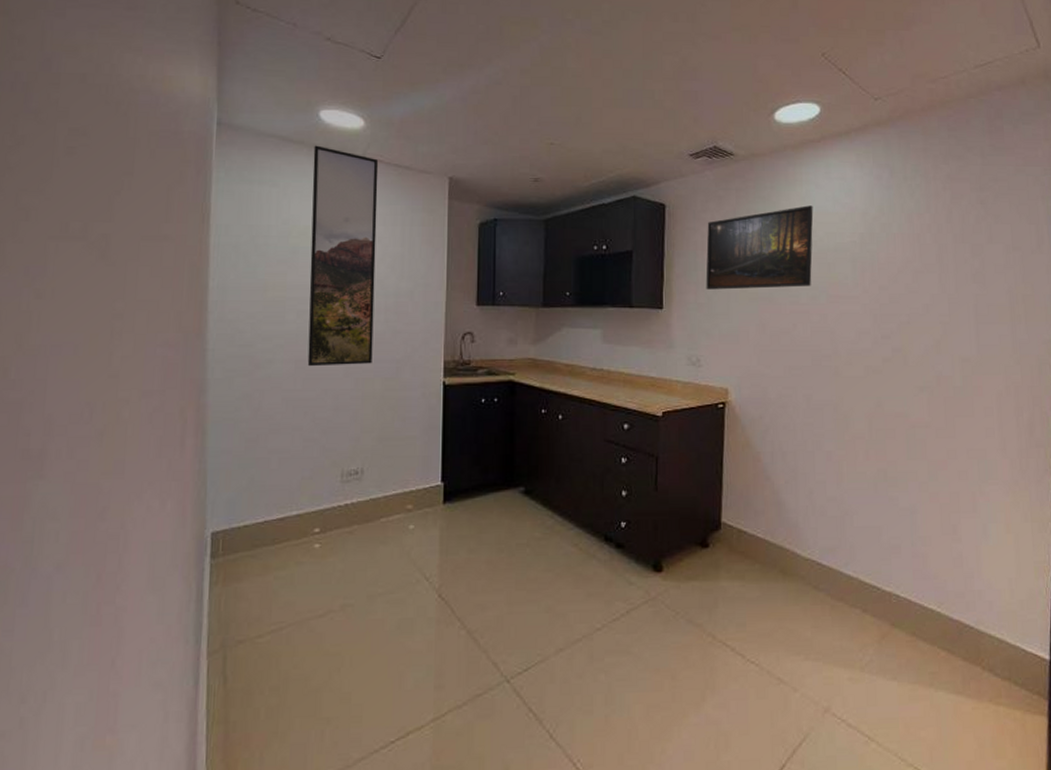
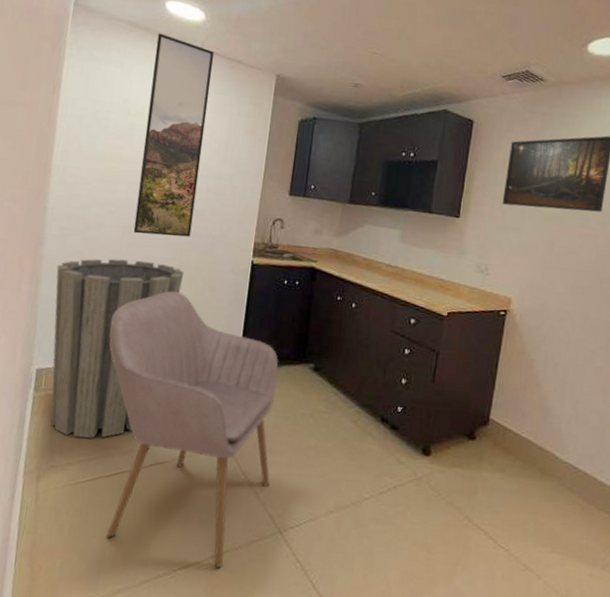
trash can: none [224,396,370,605] -> present [50,258,184,439]
chair: none [291,426,489,732] -> present [107,291,279,569]

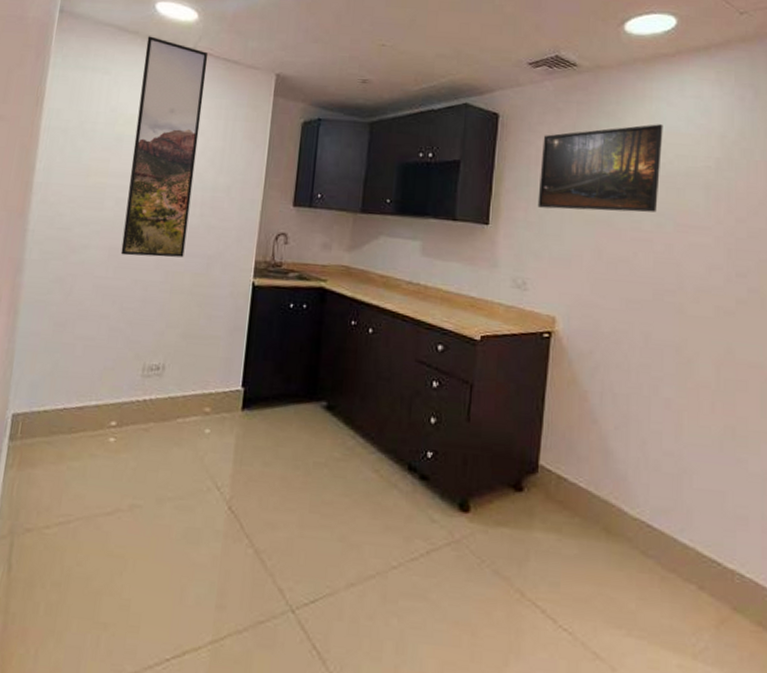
trash can: present [50,258,184,439] -> none [26,284,177,496]
chair: present [107,291,279,569] -> none [89,320,286,657]

